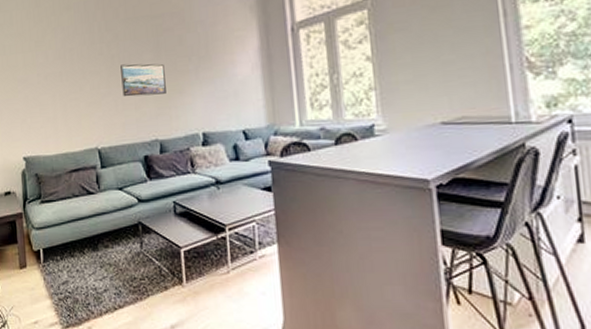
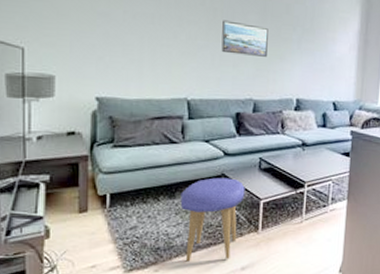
stool: none [103,226,164,319] -> present [180,177,245,262]

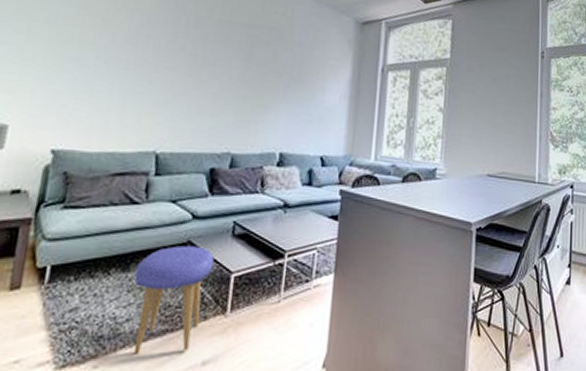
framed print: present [221,20,268,57] -> none [199,66,253,106]

